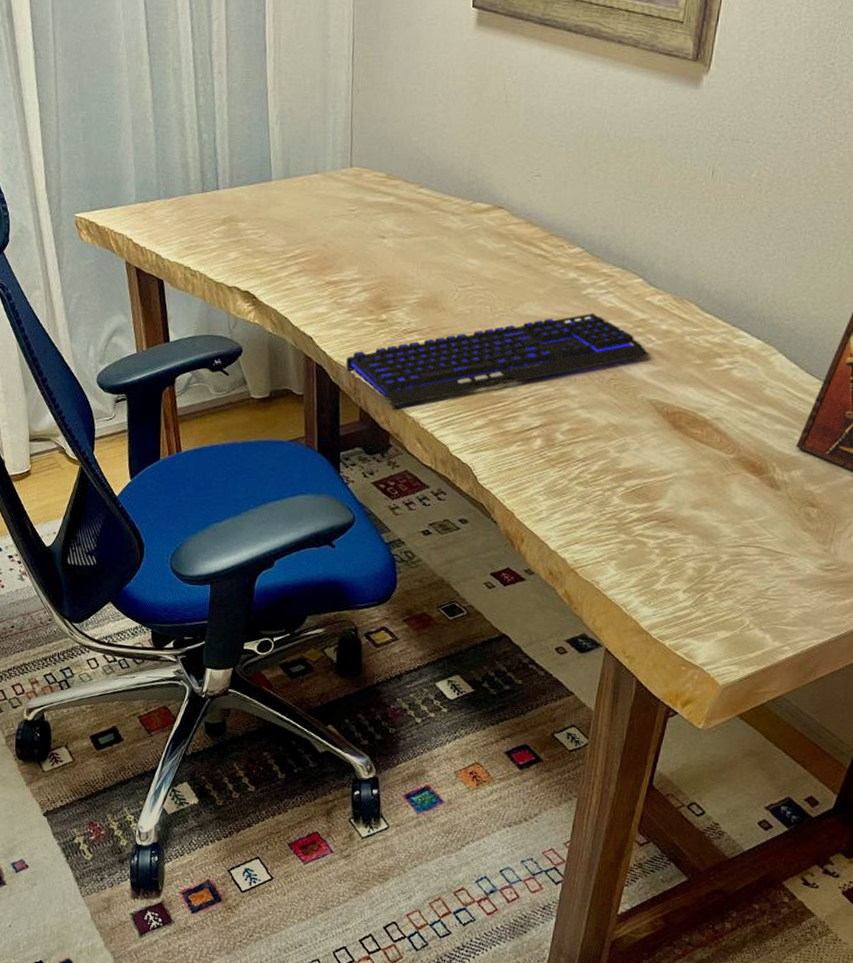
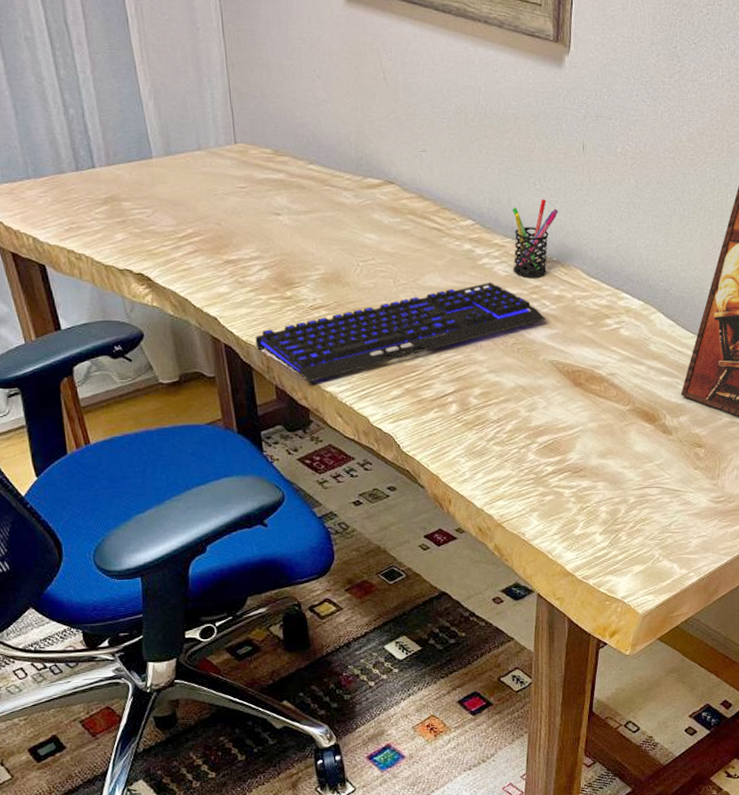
pen holder: none [618,227,676,310] -> present [512,199,558,277]

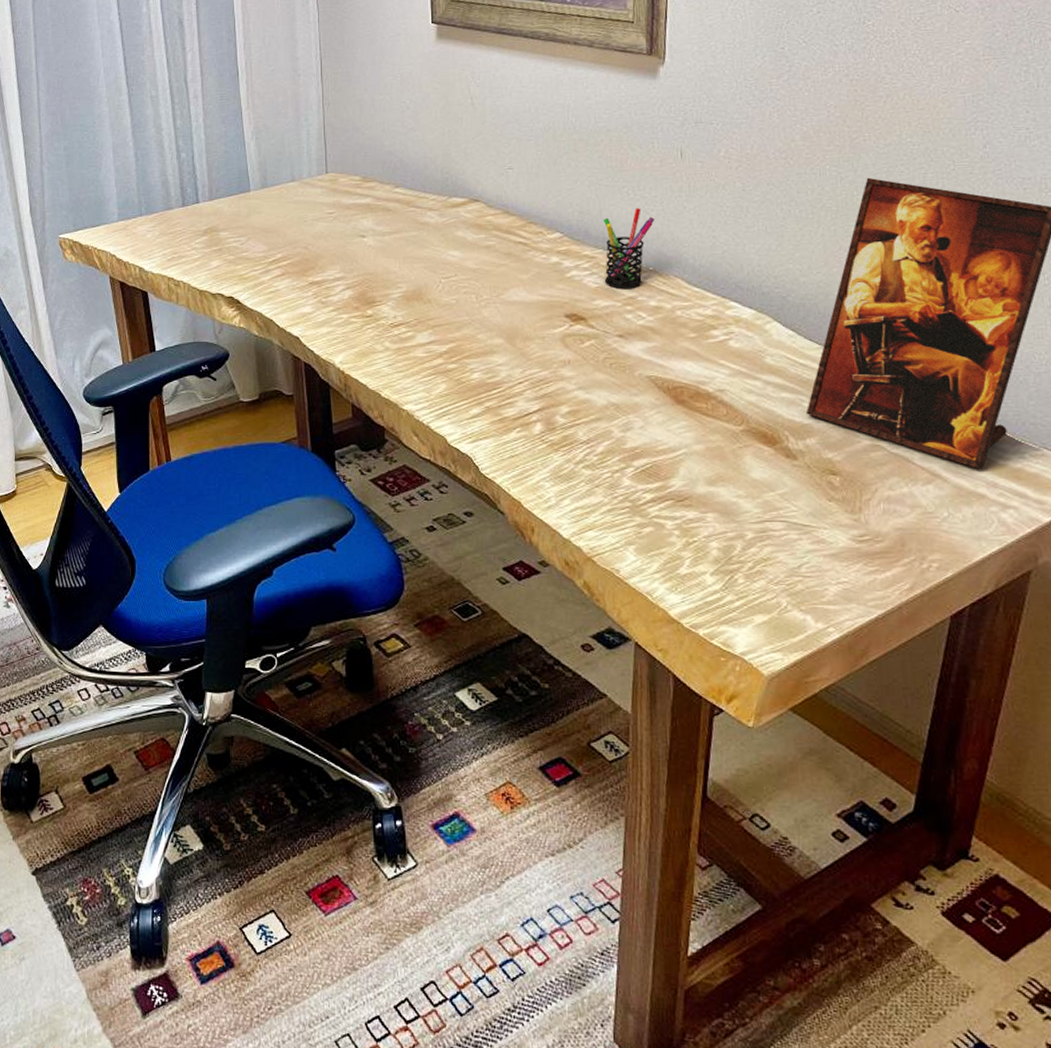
keyboard: present [255,281,546,383] -> none [334,294,642,401]

